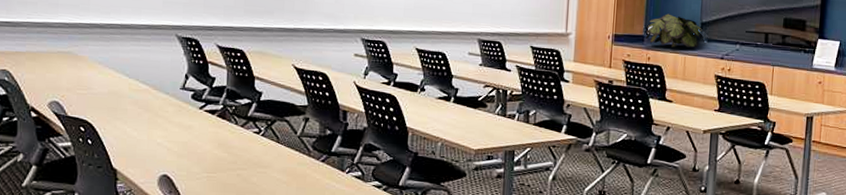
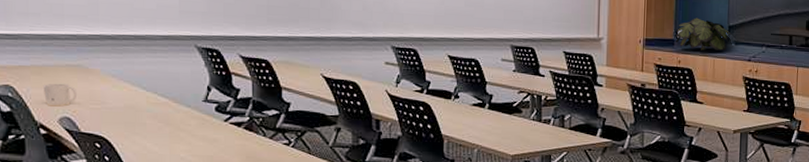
mug: none [36,68,67,92] -> present [42,83,78,107]

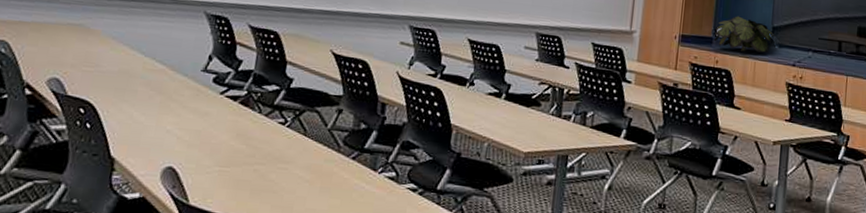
mug: present [42,83,78,107] -> none [37,41,73,67]

